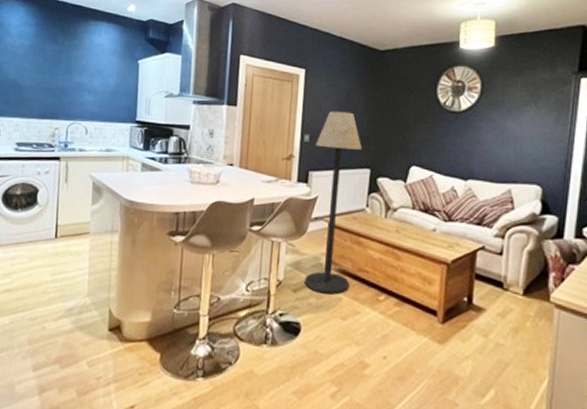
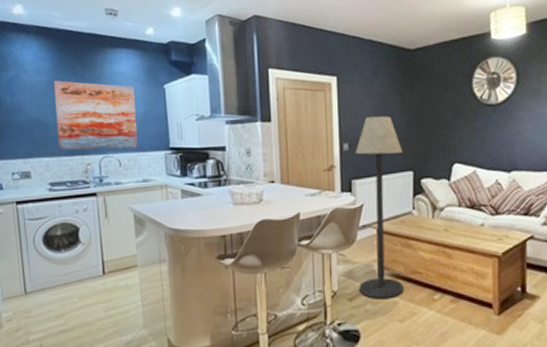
wall art: none [30,45,110,119] -> present [53,80,138,150]

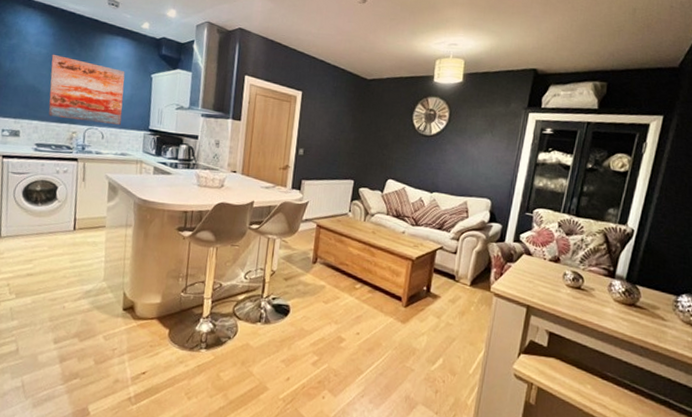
floor lamp: present [355,116,404,299] -> none [295,129,348,283]

